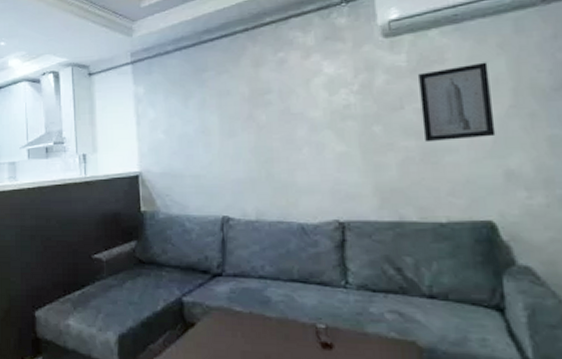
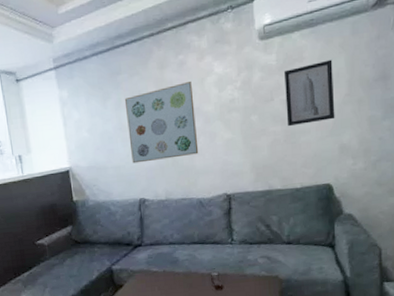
wall art: none [209,81,302,174] -> present [124,80,199,164]

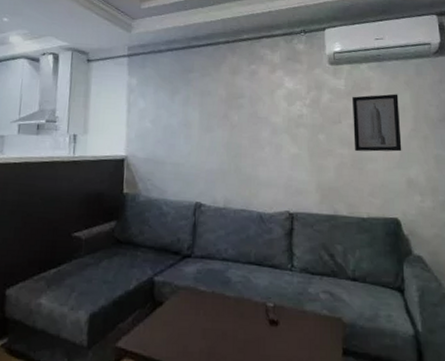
wall art: present [124,80,199,164] -> none [192,90,263,164]

